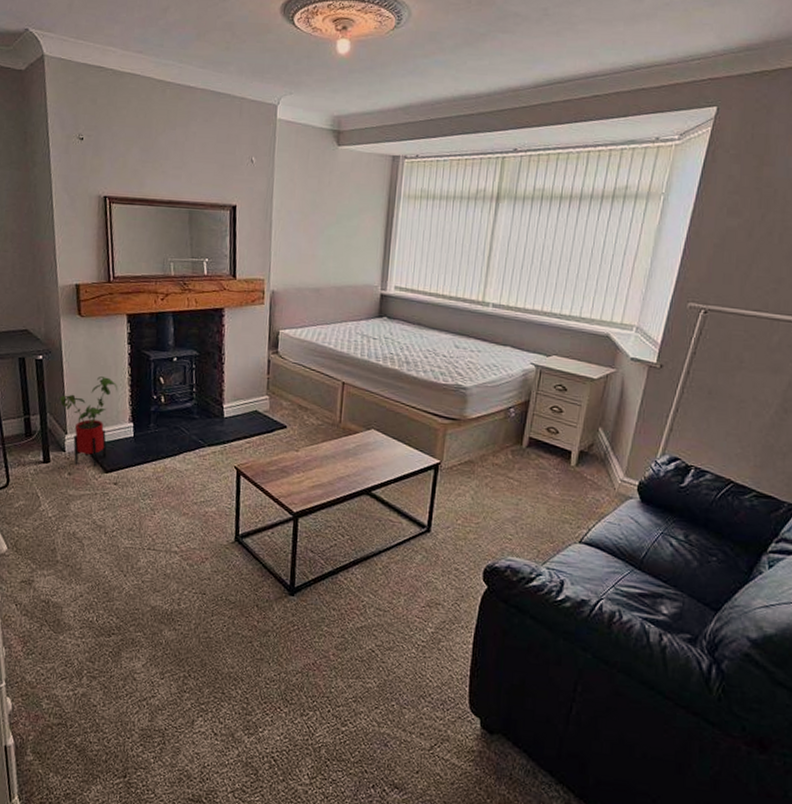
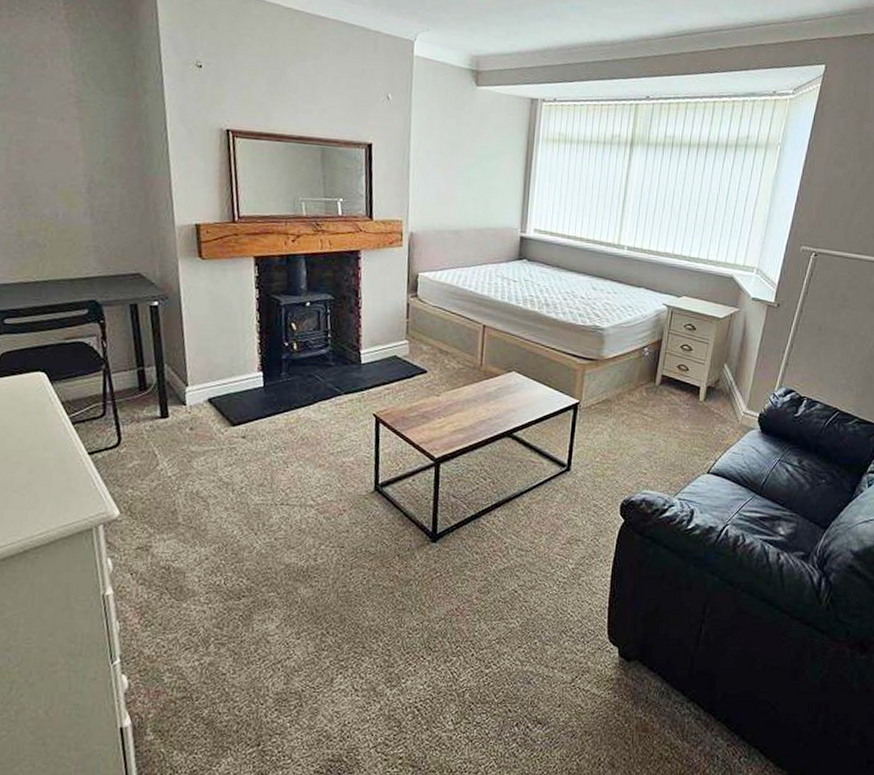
house plant: present [59,376,118,467] -> none [178,323,246,420]

